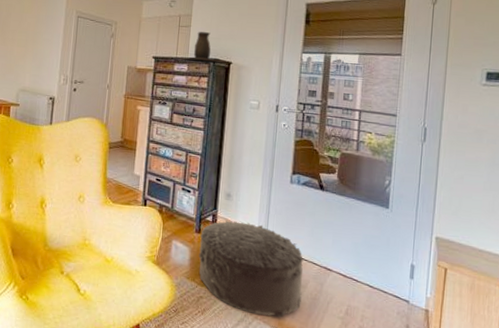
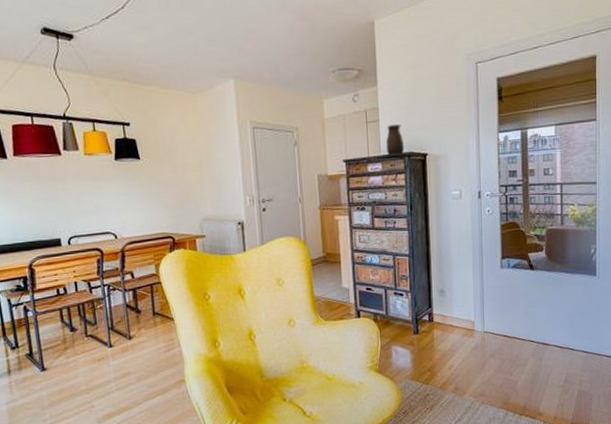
pouf: present [199,220,303,317] -> none [419,314,523,400]

